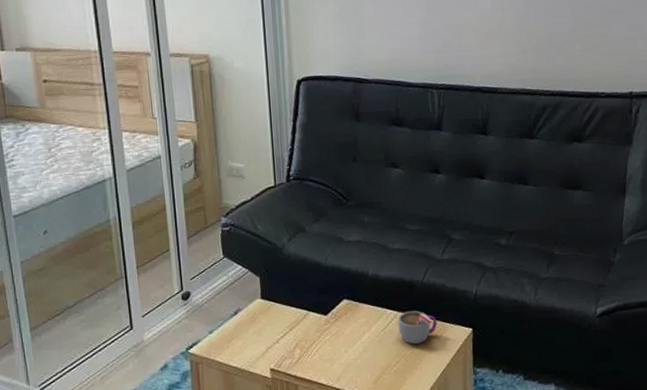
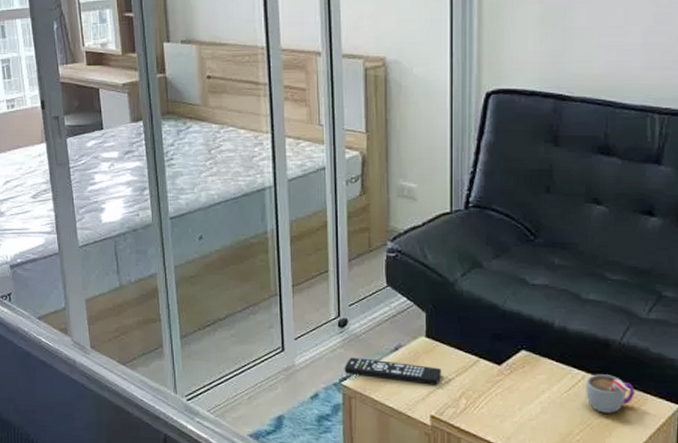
remote control: none [189,324,278,343] -> present [344,357,442,386]

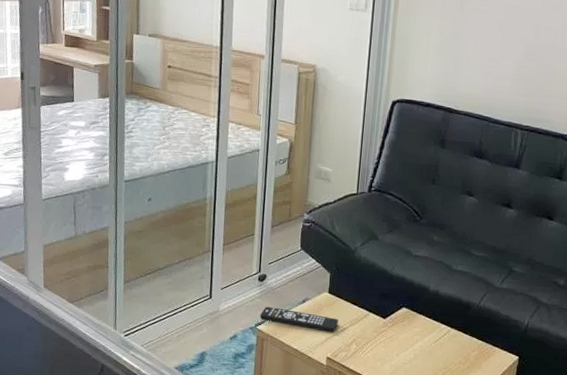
mug: present [586,374,635,414] -> none [449,329,486,361]

